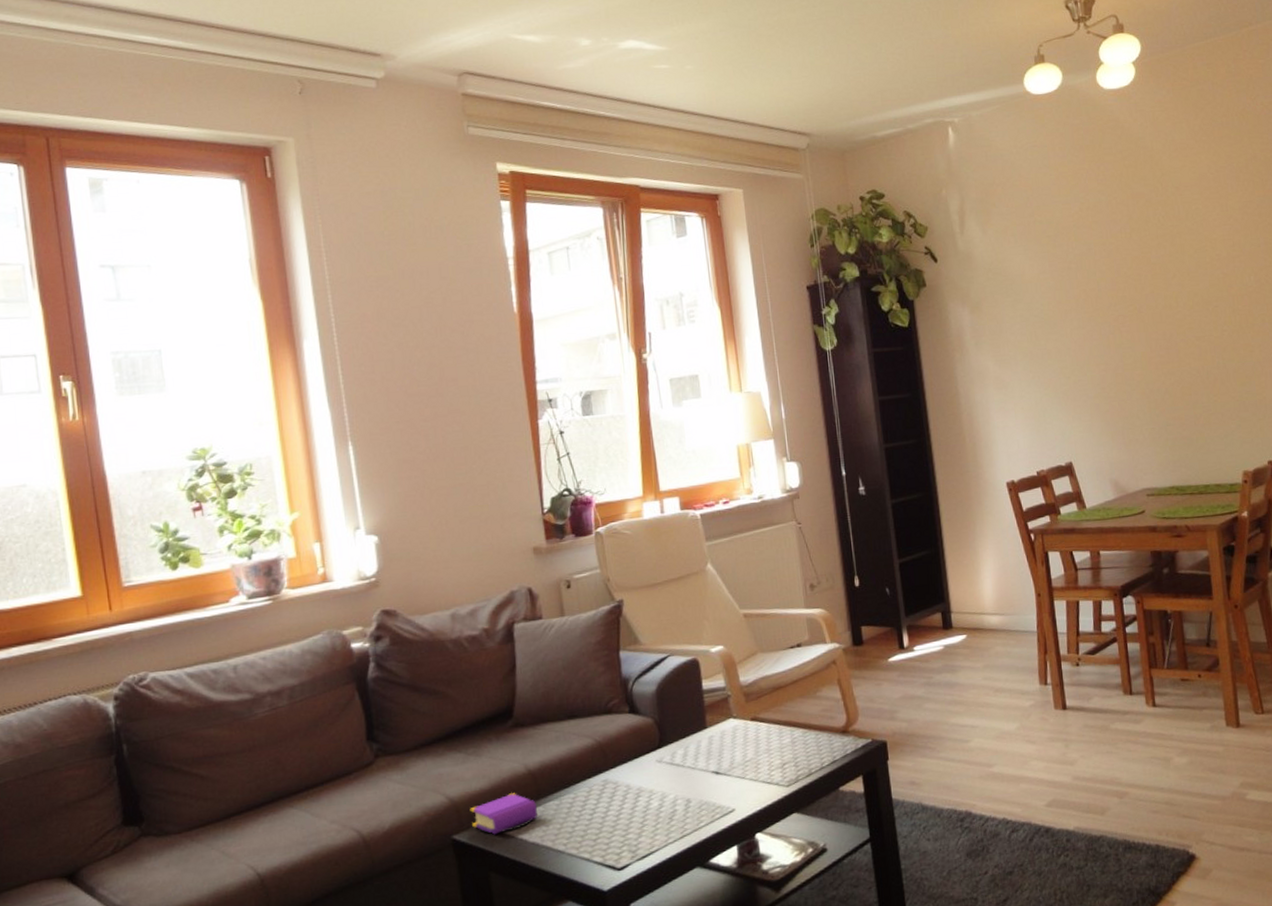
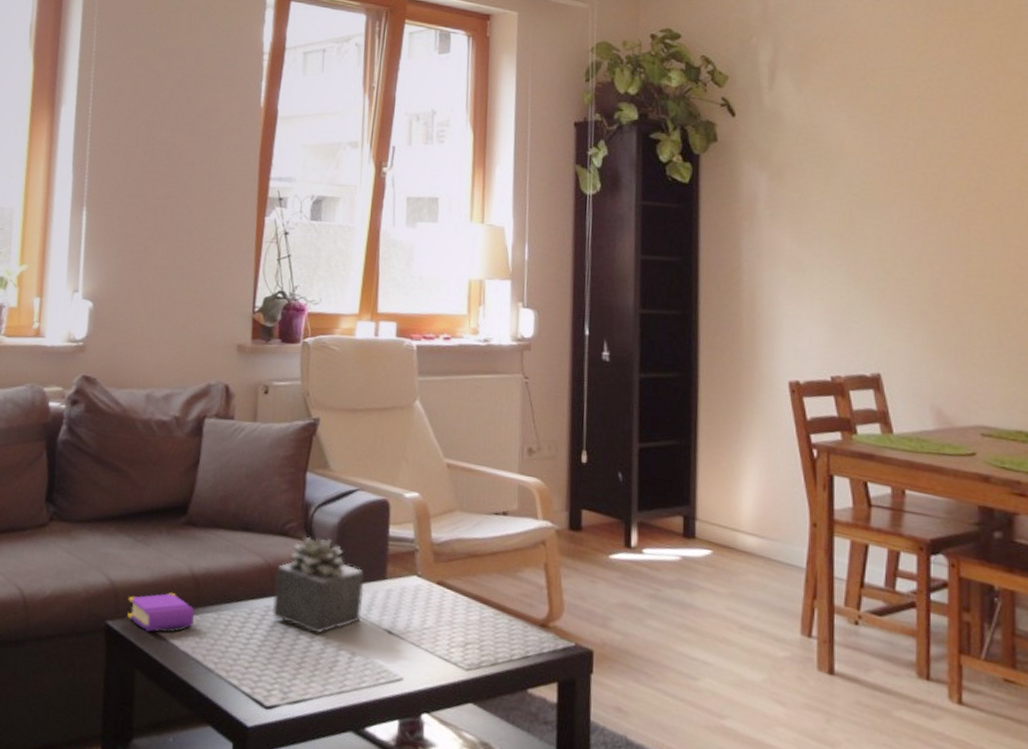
succulent plant: none [607,706,691,792] -> present [272,537,365,634]

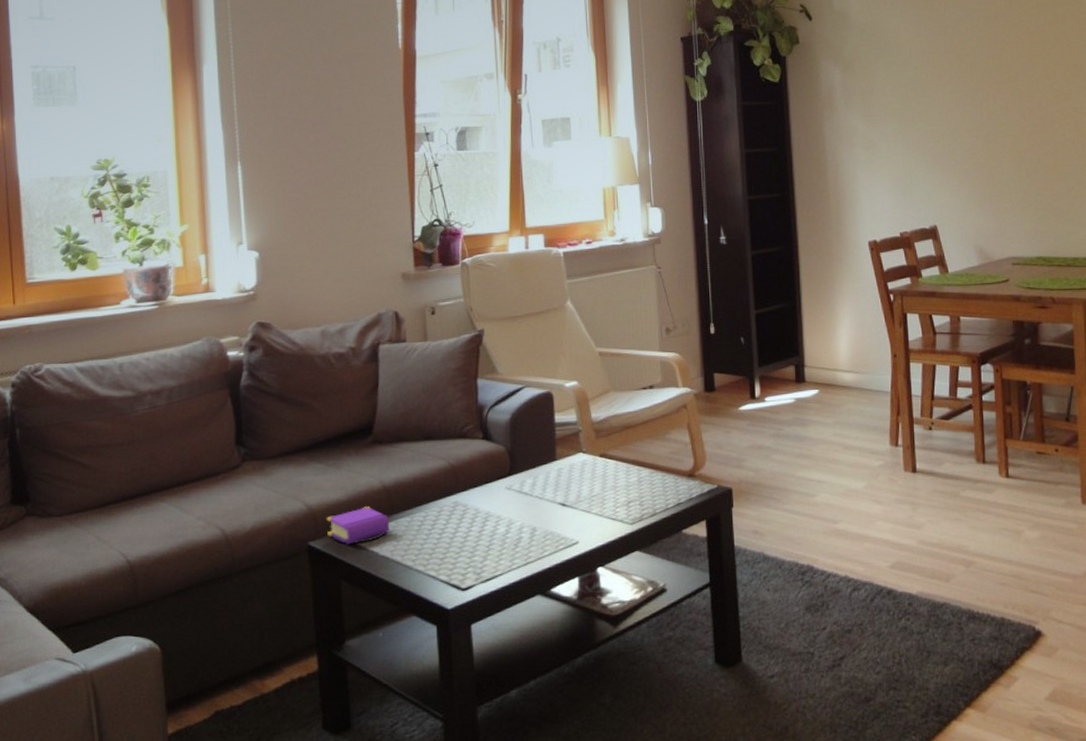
succulent plant: present [272,537,365,634] -> none [459,434,539,518]

